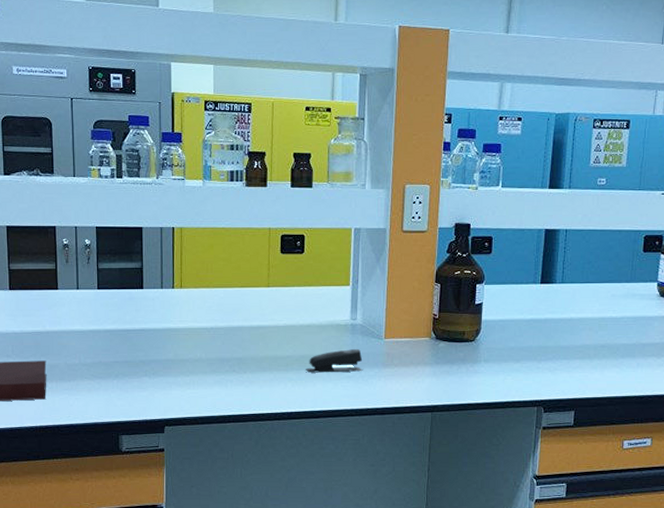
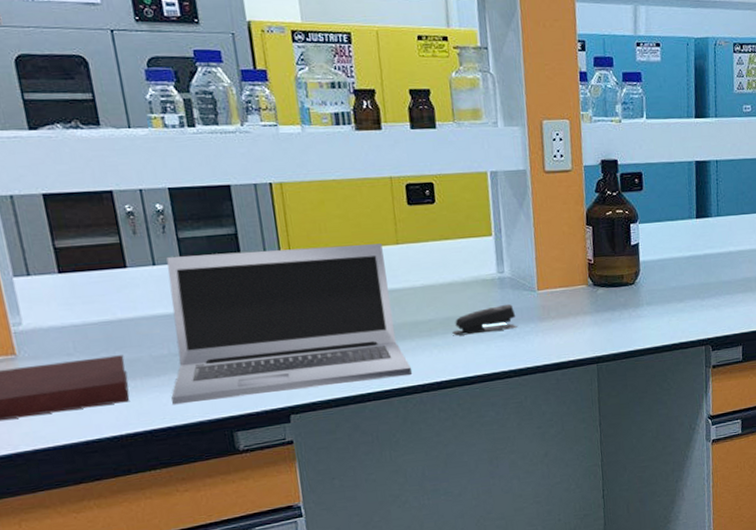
laptop: none [77,283,268,407] -> present [166,243,413,405]

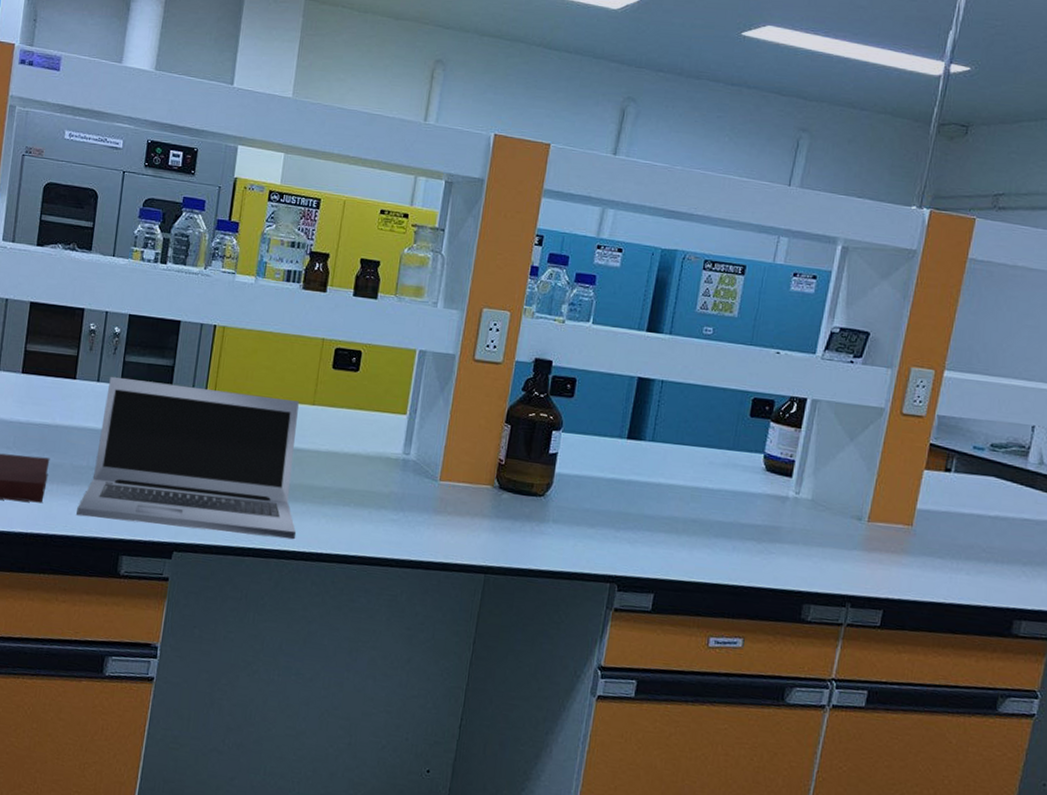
stapler: present [452,304,518,336] -> none [344,487,412,516]

